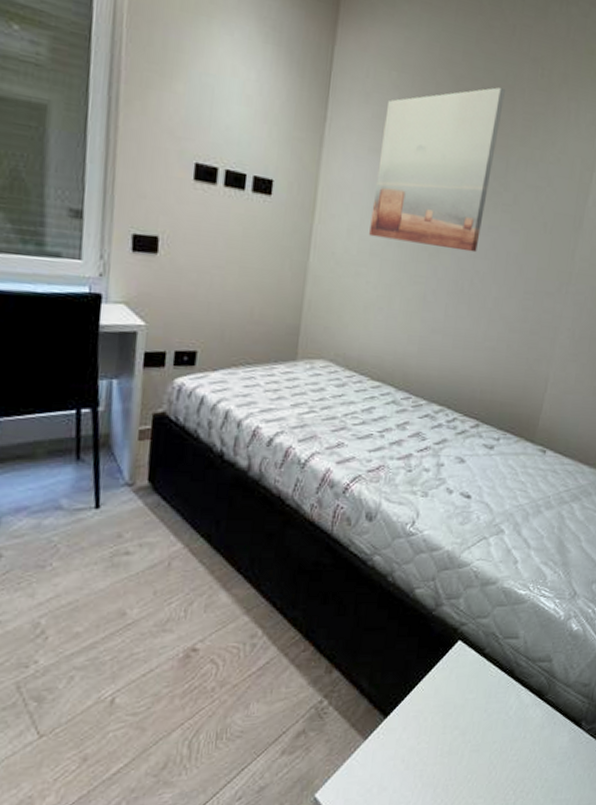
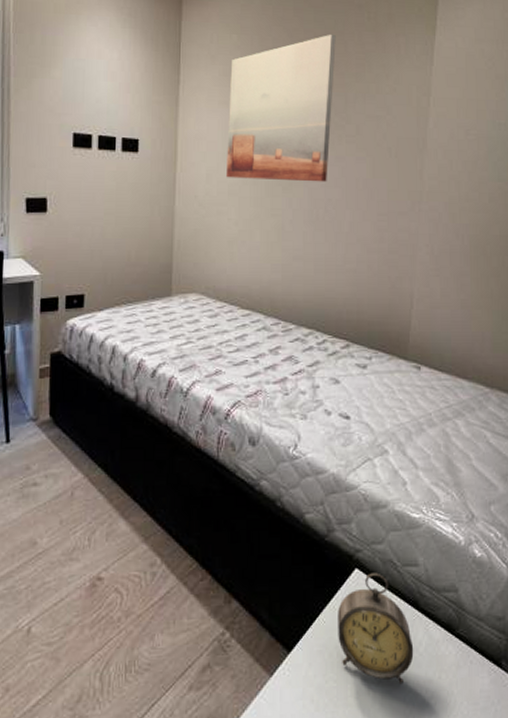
alarm clock: none [434,644,505,744] -> present [338,572,414,685]

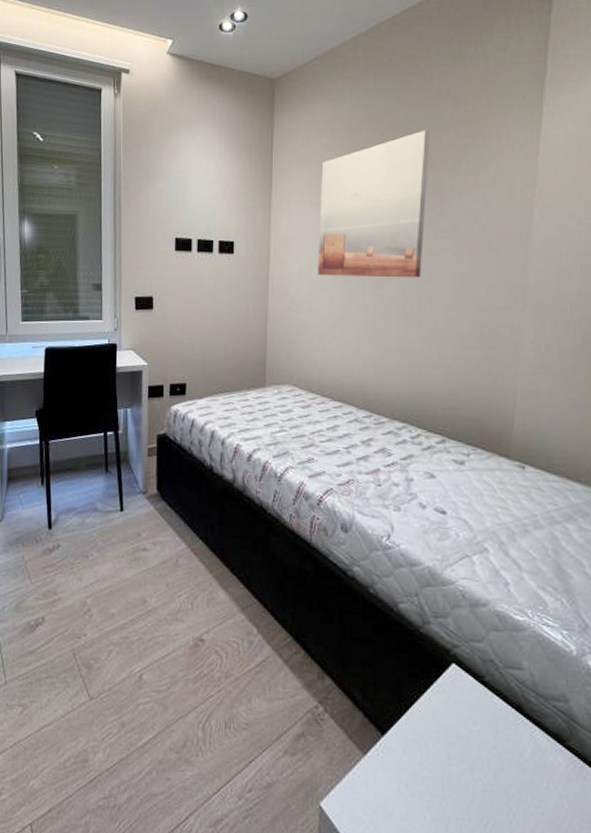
alarm clock: present [338,572,414,685] -> none [434,670,518,787]

